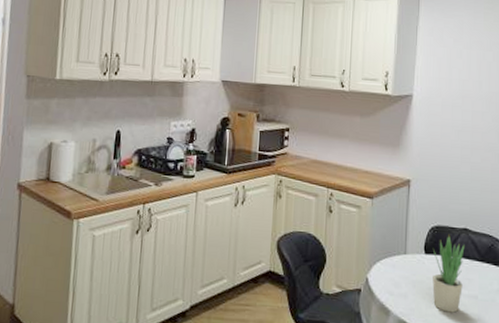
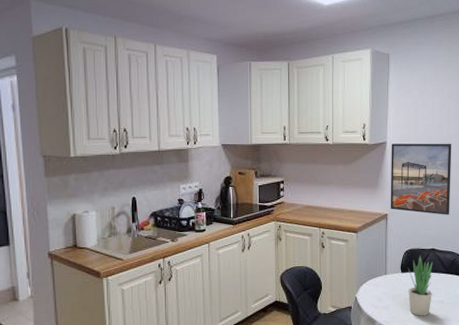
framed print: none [414,97,492,189] -> present [390,143,452,215]

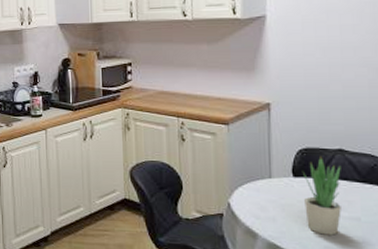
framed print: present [390,143,452,215] -> none [272,14,366,106]

